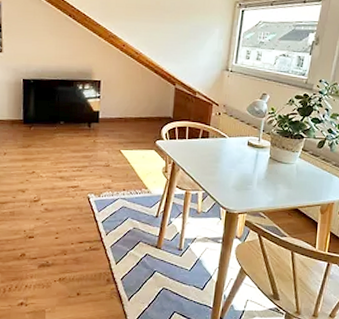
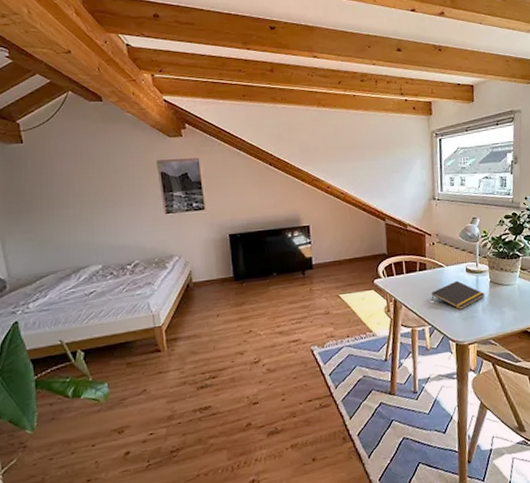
notepad: none [209,152,263,180] -> present [431,280,485,310]

